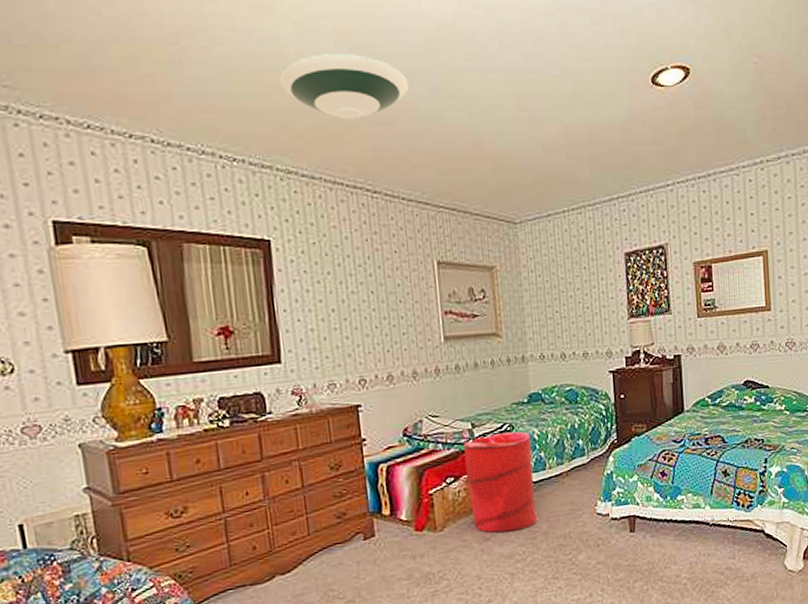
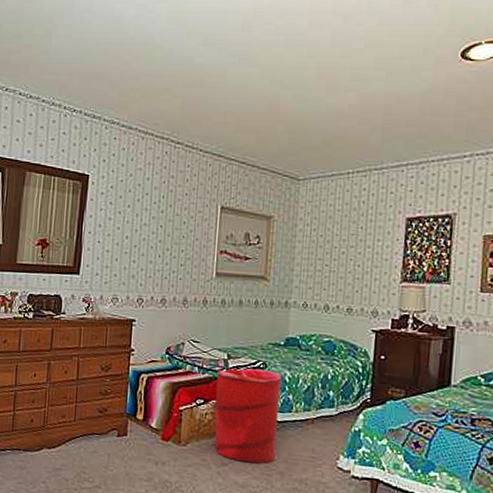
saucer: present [278,54,409,120] -> none [118,30,222,83]

